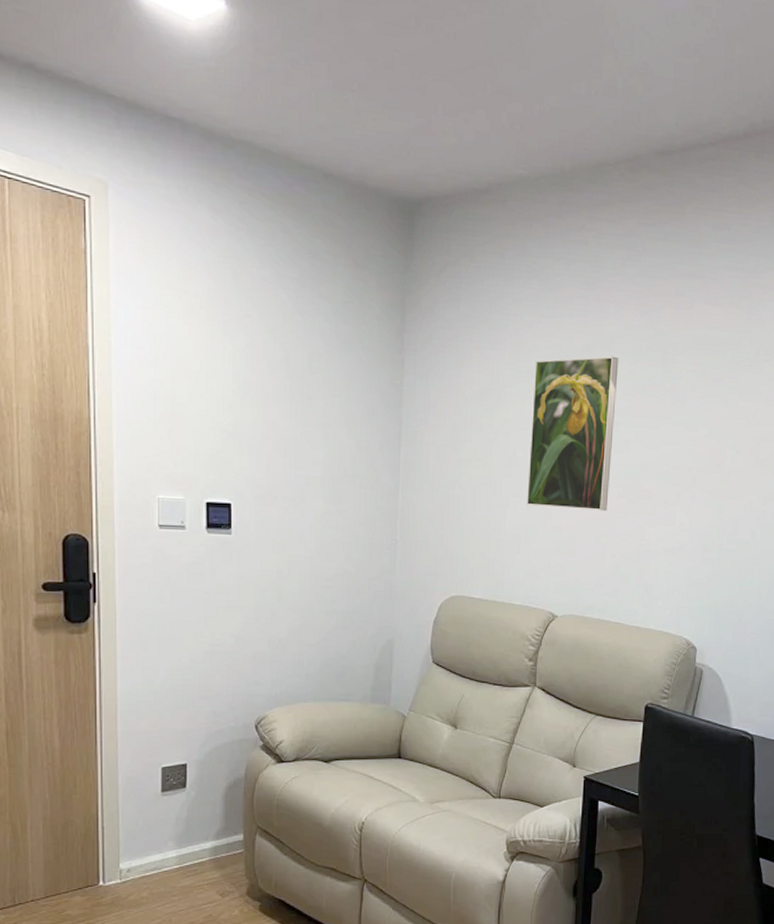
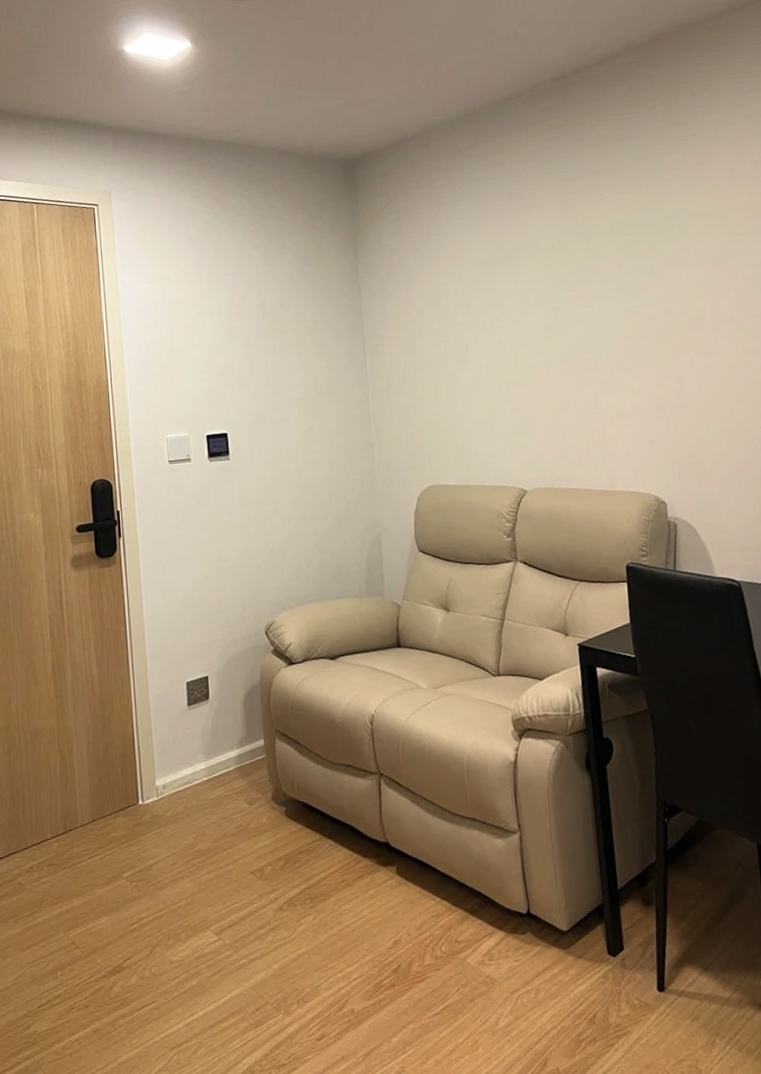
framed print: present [527,356,619,511] -> none [473,252,558,394]

